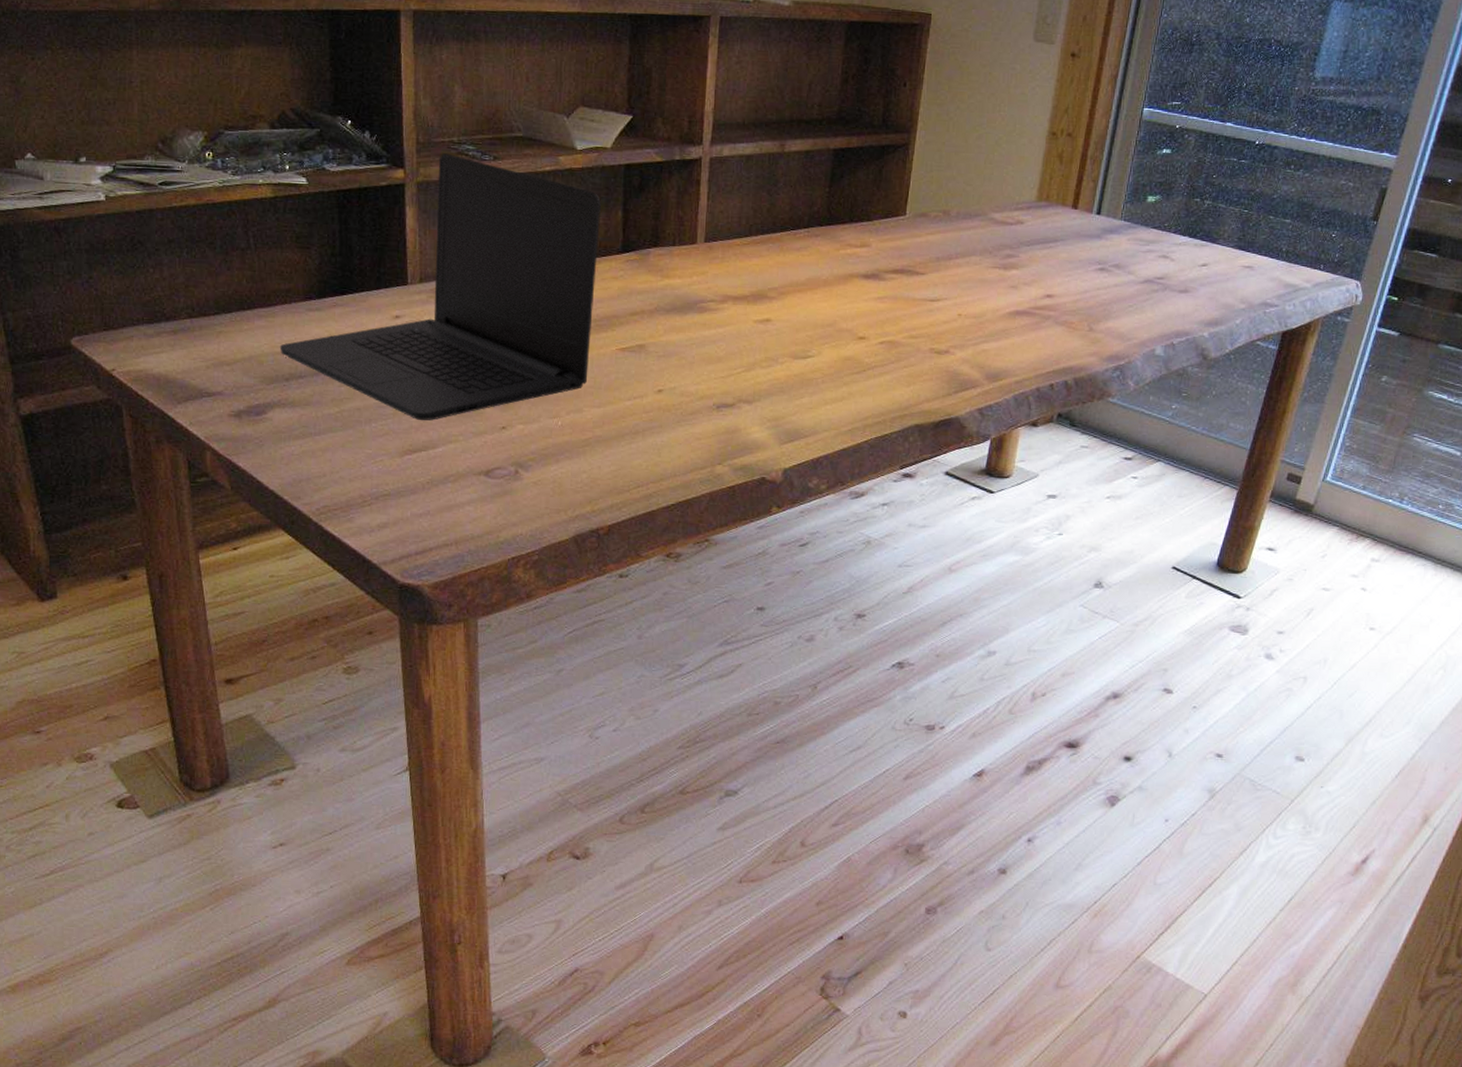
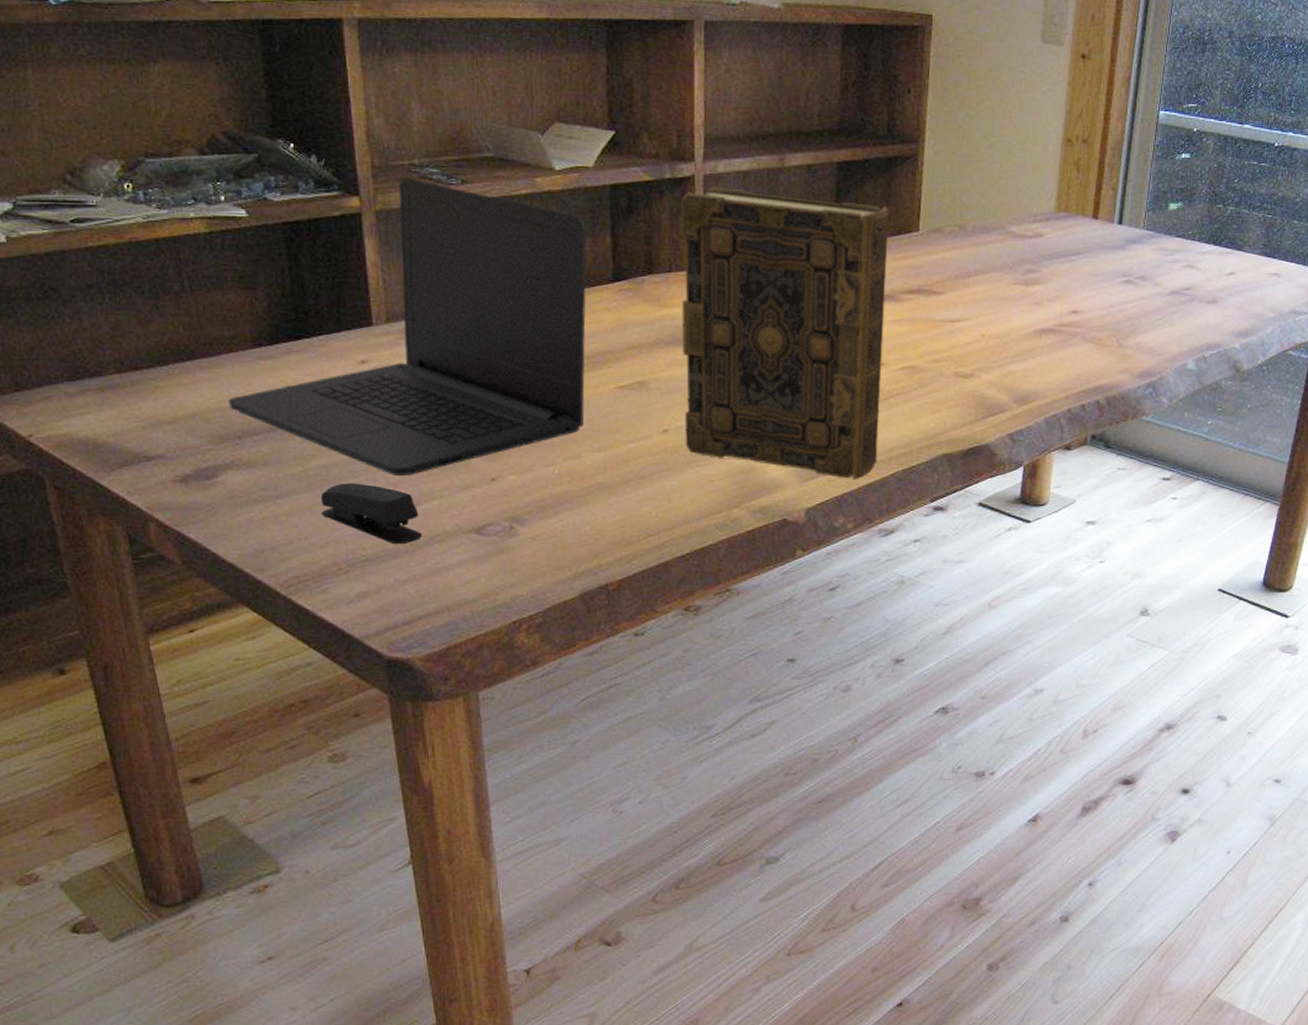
stapler: none [352,424,437,483] -> present [320,483,422,545]
book: none [677,168,879,445] -> present [681,186,889,480]

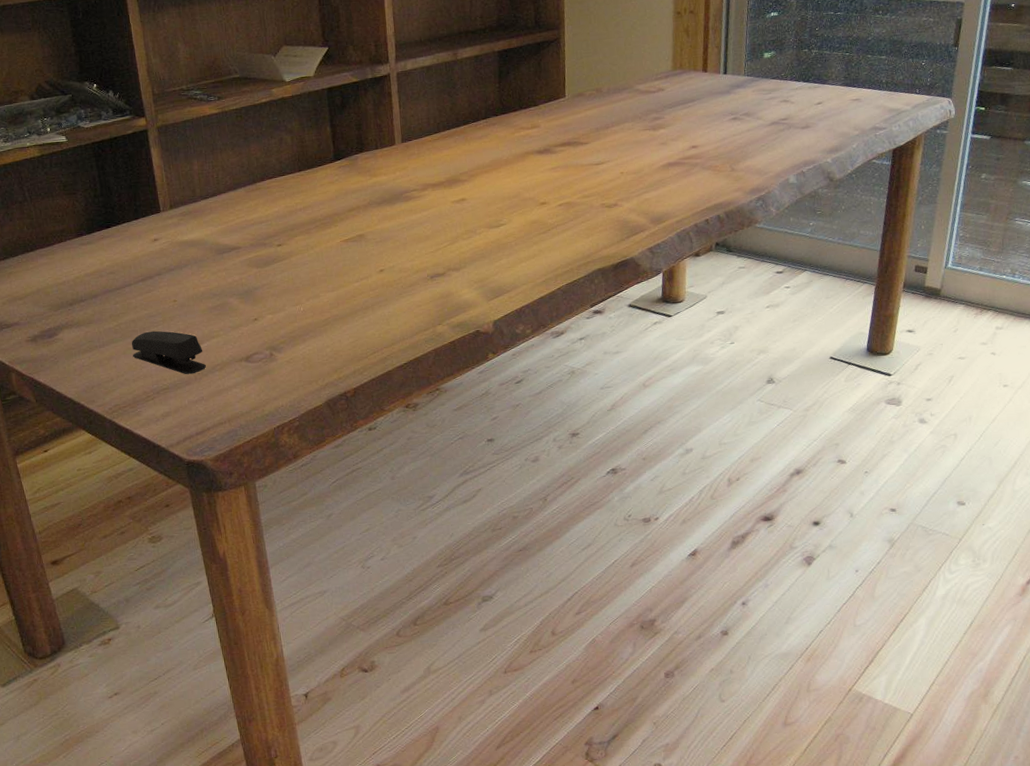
laptop: present [227,178,587,477] -> none [61,100,320,323]
book: present [681,186,889,480] -> none [381,80,546,296]

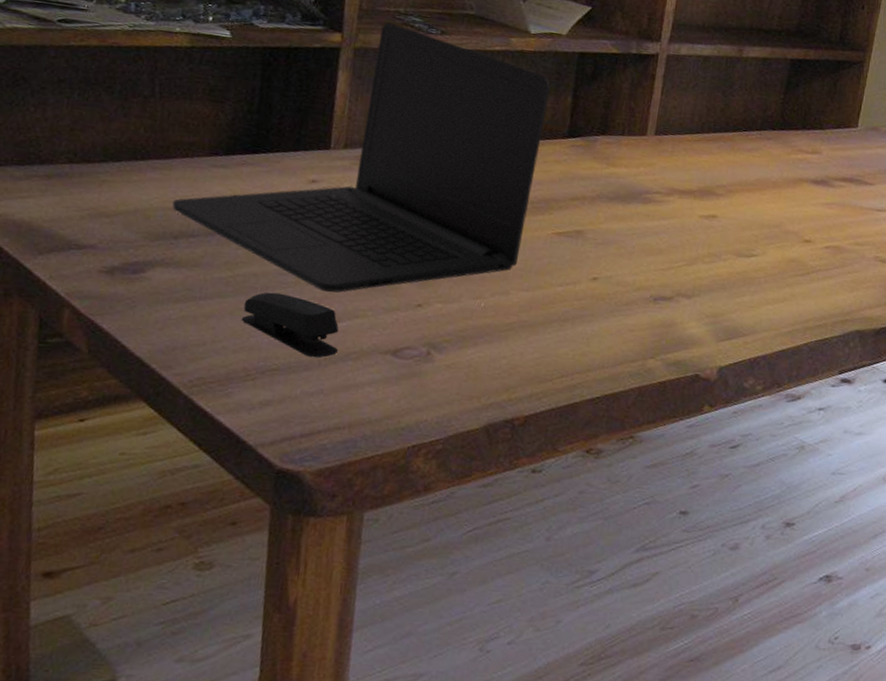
laptop: none [61,100,320,323] -> present [172,22,551,293]

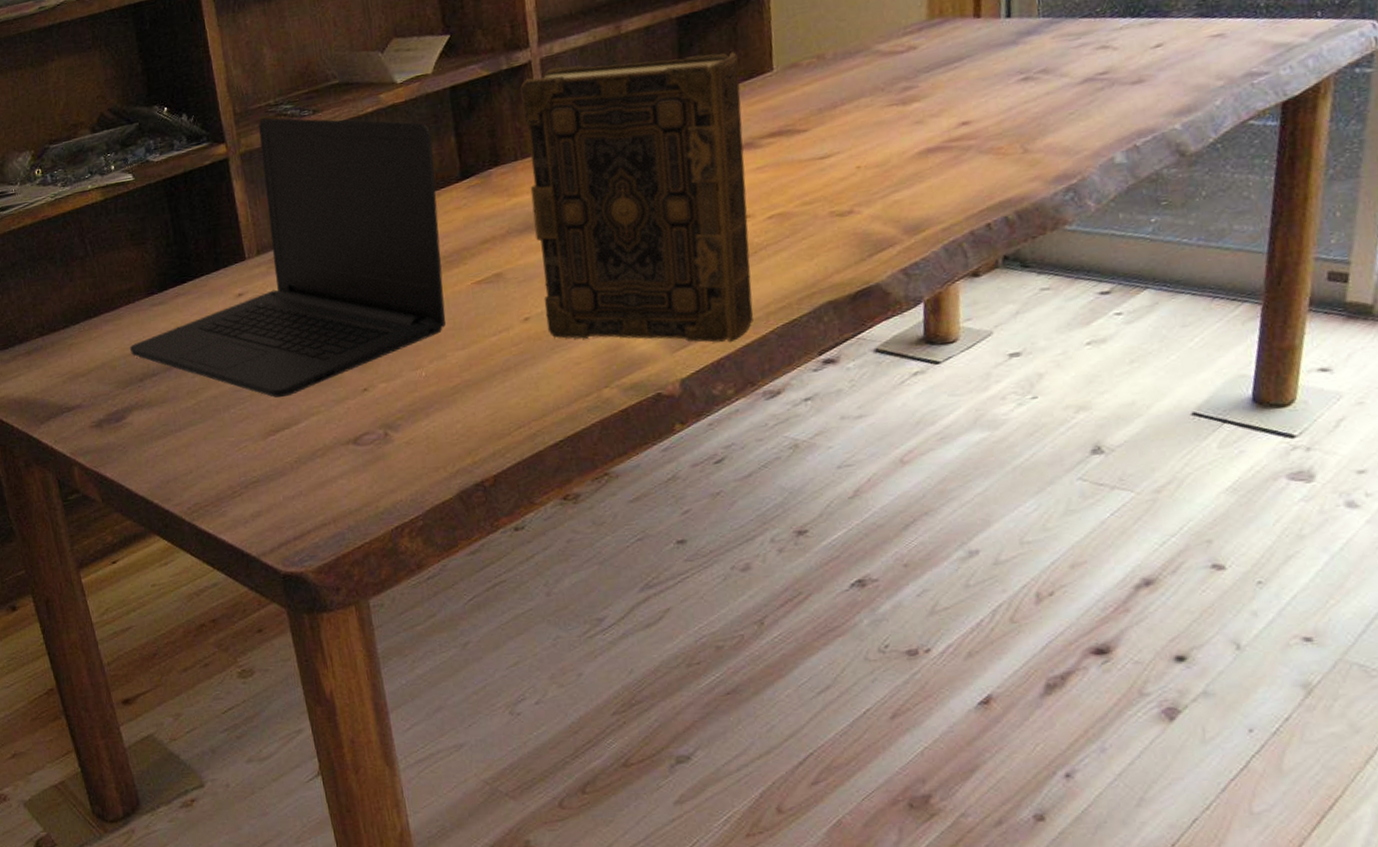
stapler: present [241,292,339,358] -> none [213,408,304,464]
book: none [611,65,832,346] -> present [520,52,753,343]

